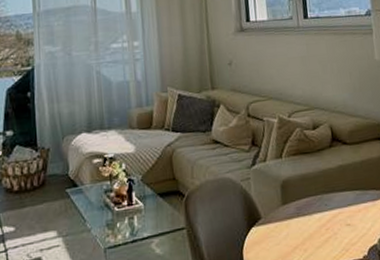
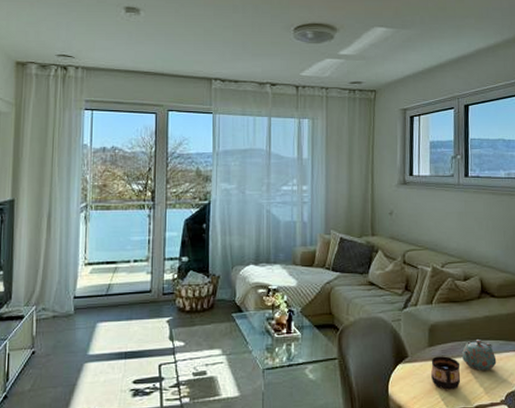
cup: none [286,213,320,251] -> present [431,356,461,390]
teapot: none [318,192,355,226] -> present [462,340,497,371]

